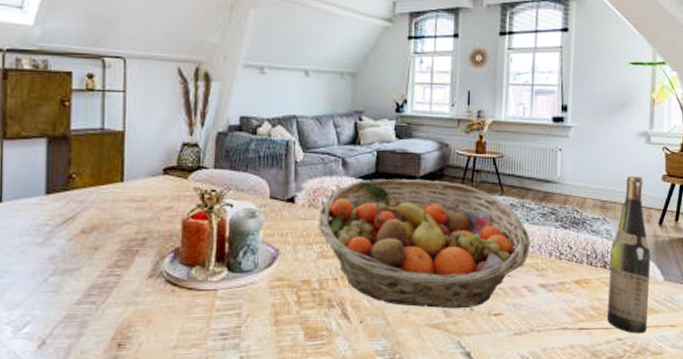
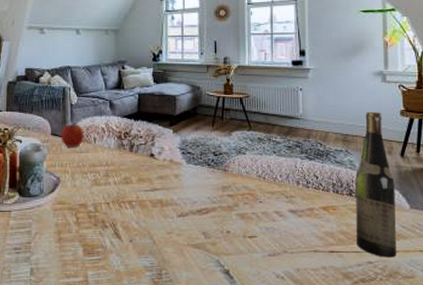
apple: none [281,184,310,213] -> present [61,123,84,147]
fruit basket: present [317,178,530,309] -> none [91,117,279,231]

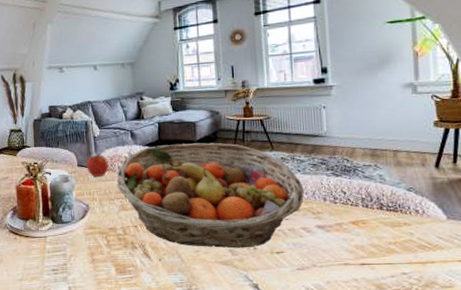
fruit basket: none [91,117,279,231] -> present [116,142,304,249]
wine bottle: present [355,111,396,258] -> none [386,124,433,269]

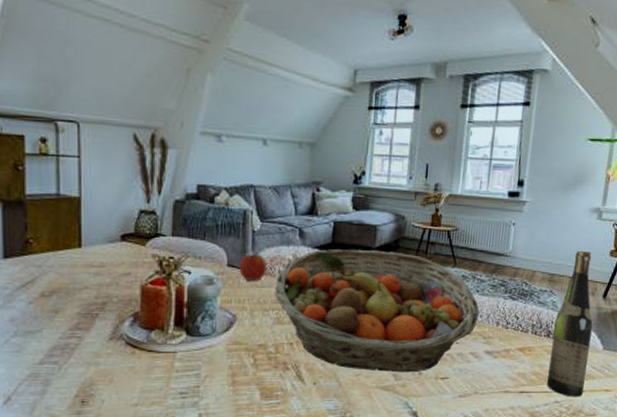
wine bottle: none [386,124,433,269] -> present [547,250,593,397]

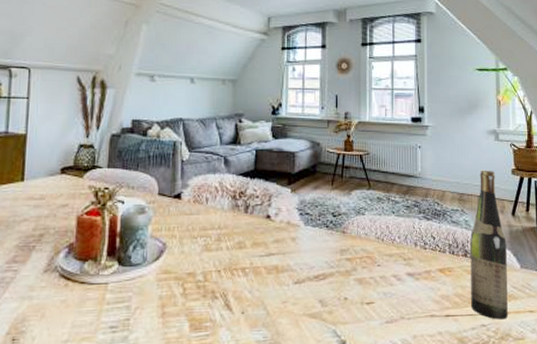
apple: present [239,252,267,281] -> none [169,181,195,208]
fruit basket: present [274,249,480,373] -> none [202,175,397,299]

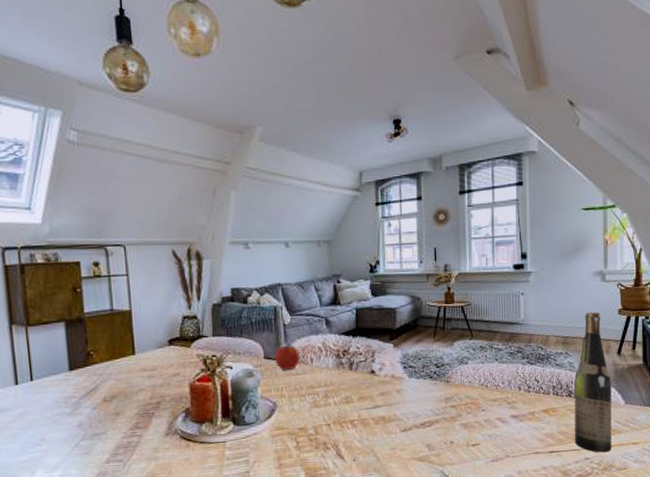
apple: none [169,181,195,208] -> present [274,344,300,370]

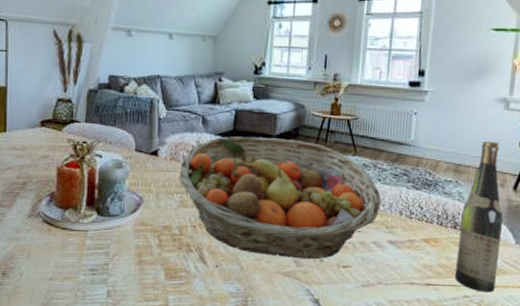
apple: present [274,344,300,370] -> none [146,139,172,165]
fruit basket: none [308,330,501,444] -> present [178,136,382,260]

